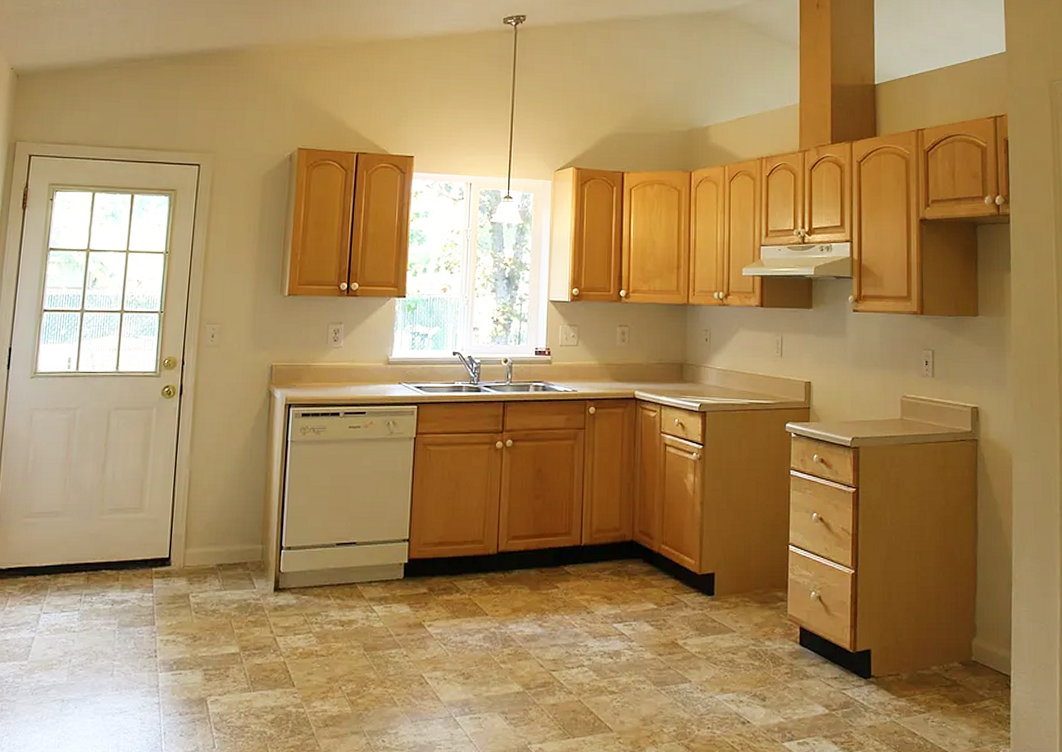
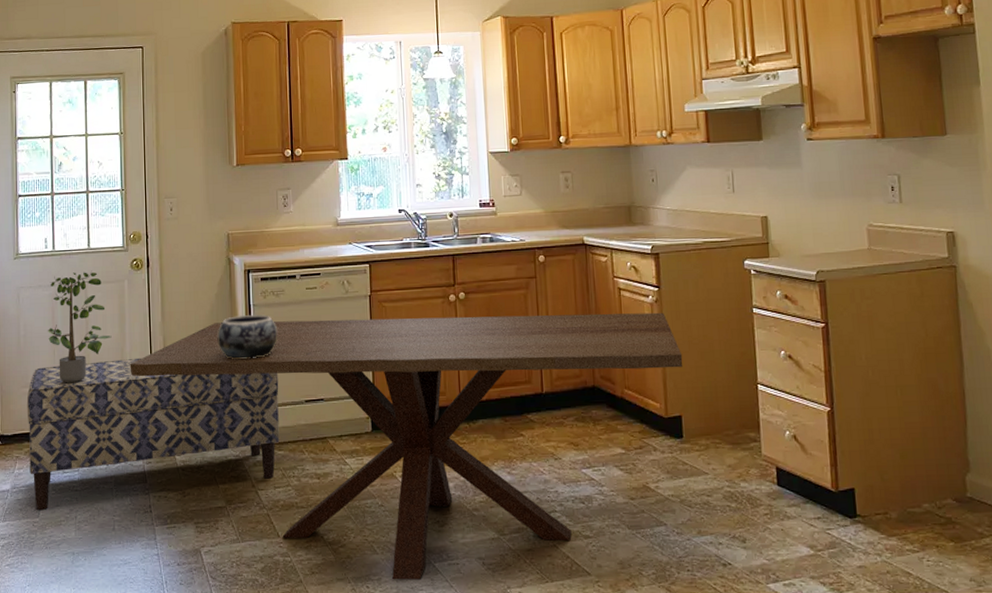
bench: none [22,491,311,653] -> present [26,357,280,511]
potted plant: none [60,395,133,515] -> present [47,270,112,383]
dining table: none [149,458,720,734] -> present [130,312,683,580]
decorative bowl: none [248,452,315,498] -> present [217,315,278,360]

